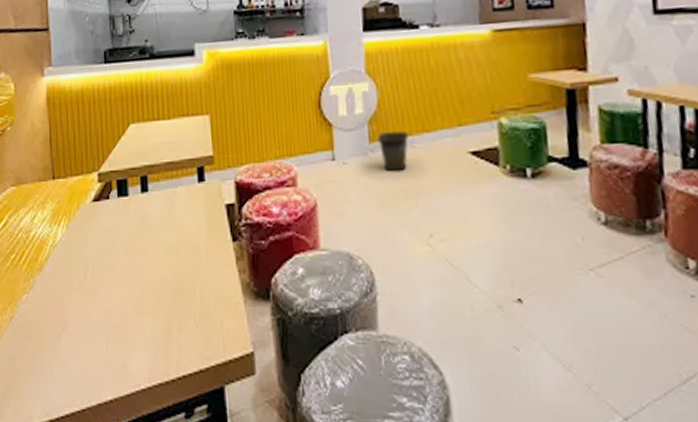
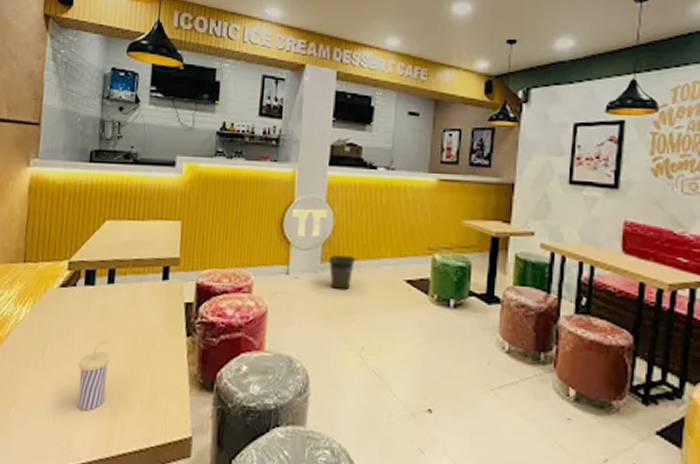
beverage cup: none [123,252,157,333] -> present [77,338,111,411]

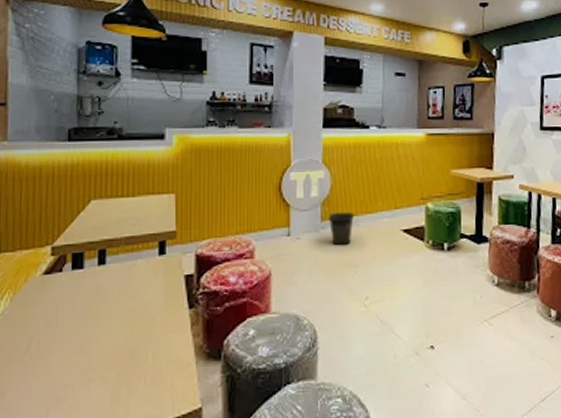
beverage cup: present [77,338,111,411] -> none [71,321,107,400]

